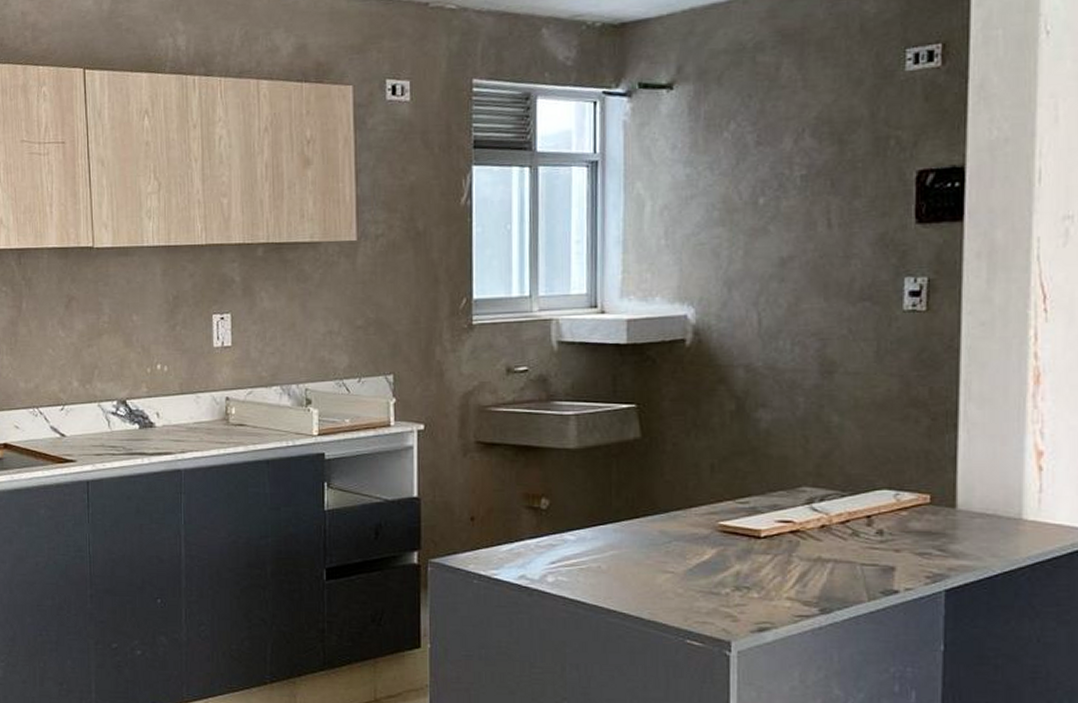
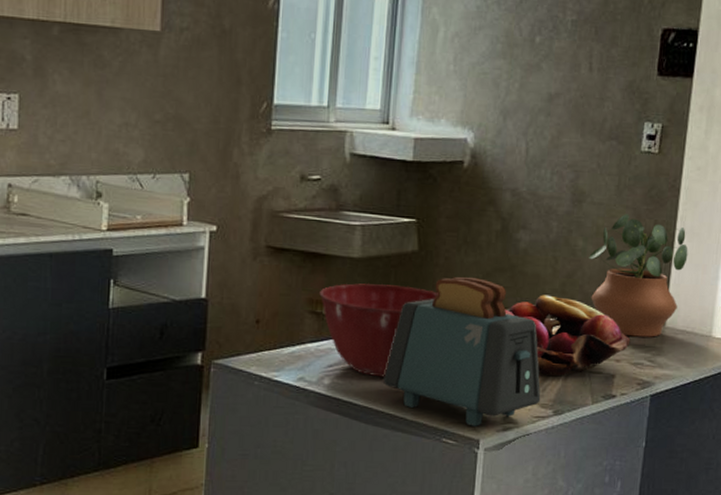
mixing bowl: none [535,475,668,574] -> present [319,283,439,377]
toaster: none [613,464,802,627] -> present [383,277,541,426]
fruit basket: none [748,478,912,569] -> present [504,295,631,376]
potted plant: none [848,382,979,522] -> present [589,214,688,337]

